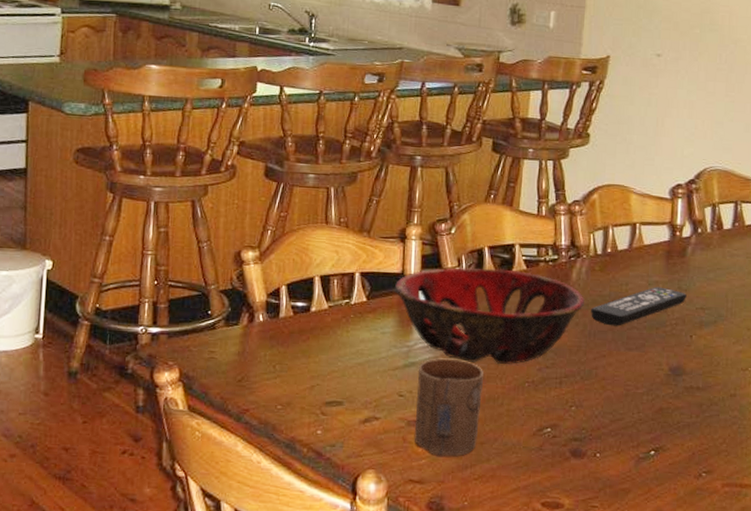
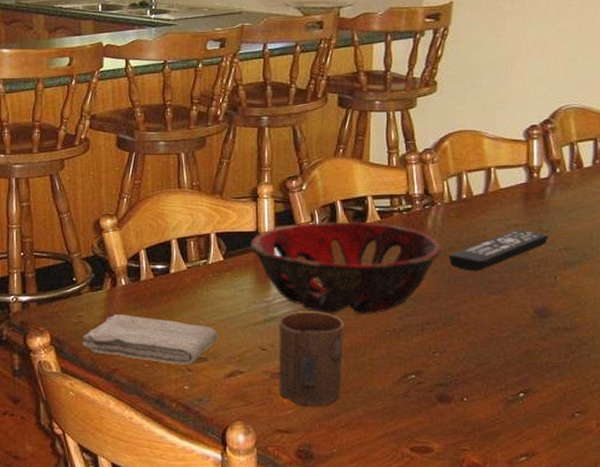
washcloth: none [213,352,356,409] -> present [83,314,218,365]

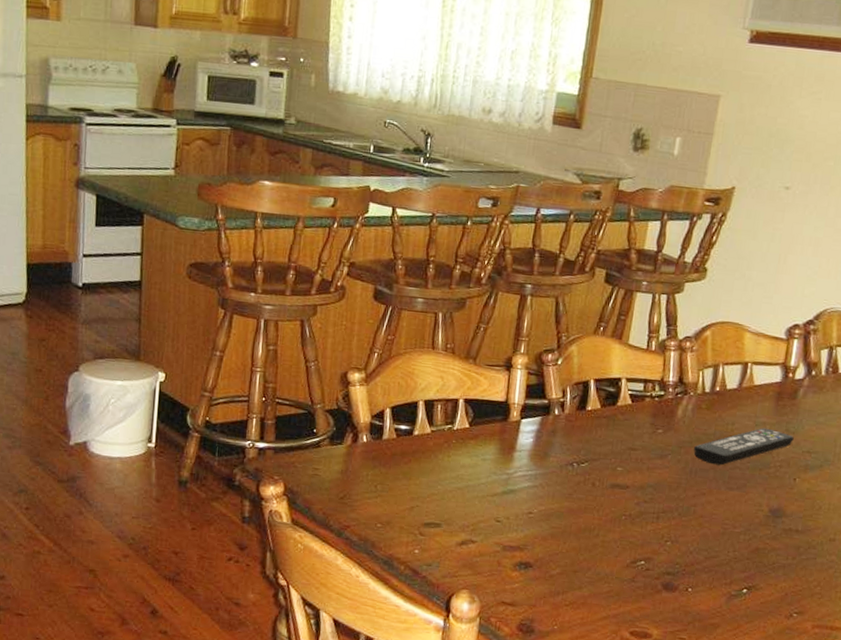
washcloth: present [83,314,218,365] -> none [316,471,455,529]
decorative bowl: present [249,221,442,314] -> none [497,399,688,497]
cup: present [278,311,345,406] -> none [508,487,582,582]

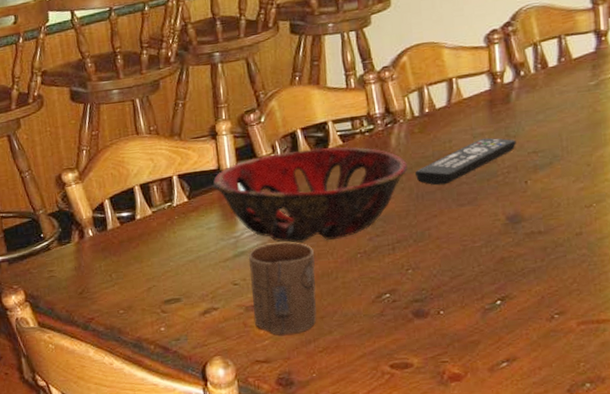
decorative bowl: none [497,399,688,497] -> present [212,146,408,243]
cup: none [508,487,582,582] -> present [248,241,317,335]

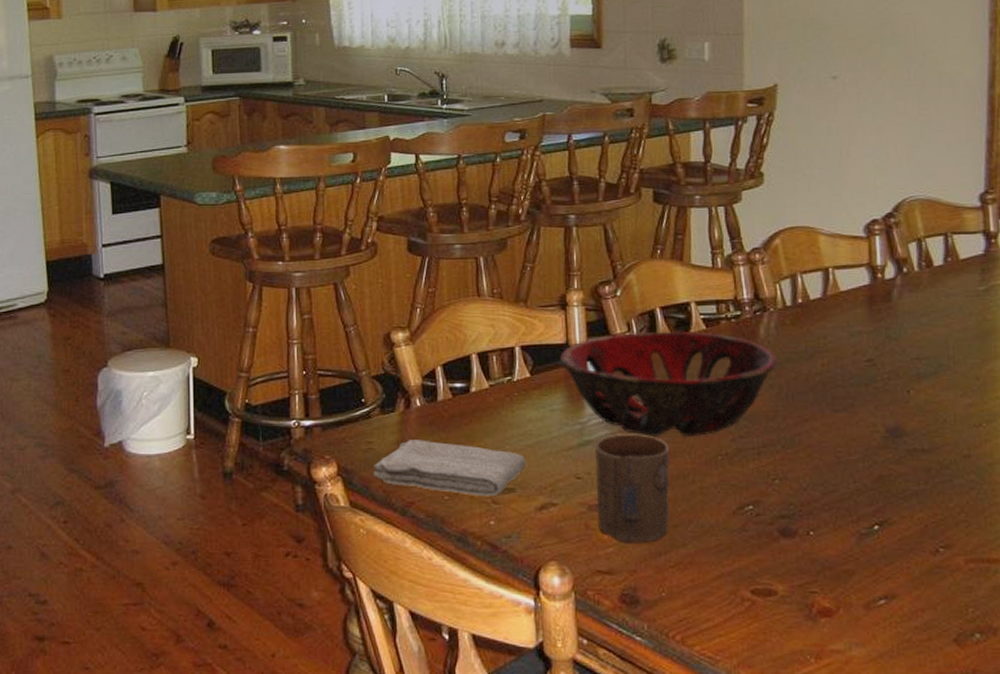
washcloth: none [56,264,190,308] -> present [373,440,527,497]
remote control: present [415,137,516,186] -> none [786,337,898,386]

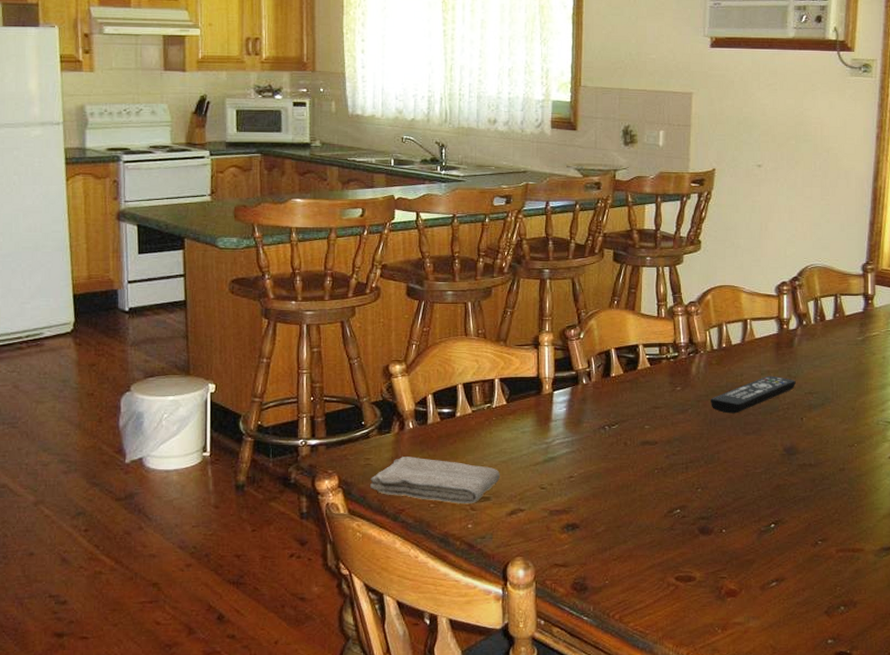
decorative bowl: present [559,331,777,436] -> none [531,368,704,454]
cup: present [594,434,670,543] -> none [556,452,617,541]
remote control: none [786,337,898,386] -> present [711,375,796,414]

